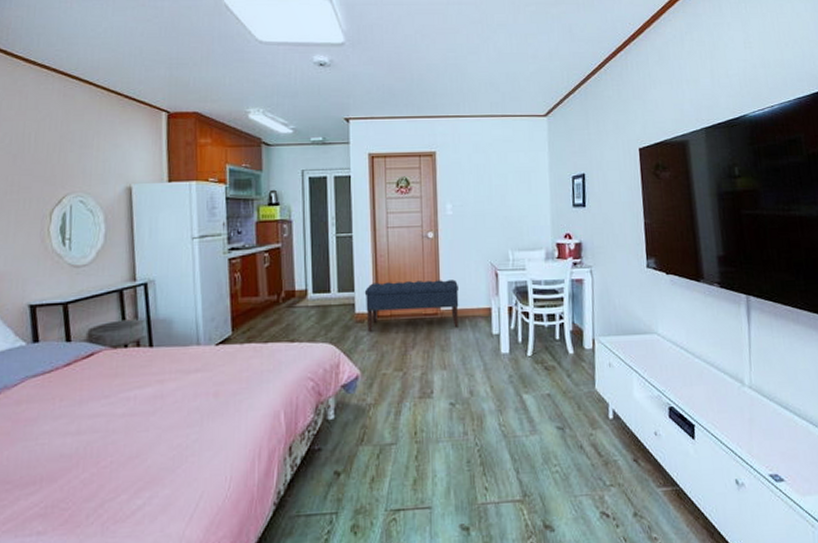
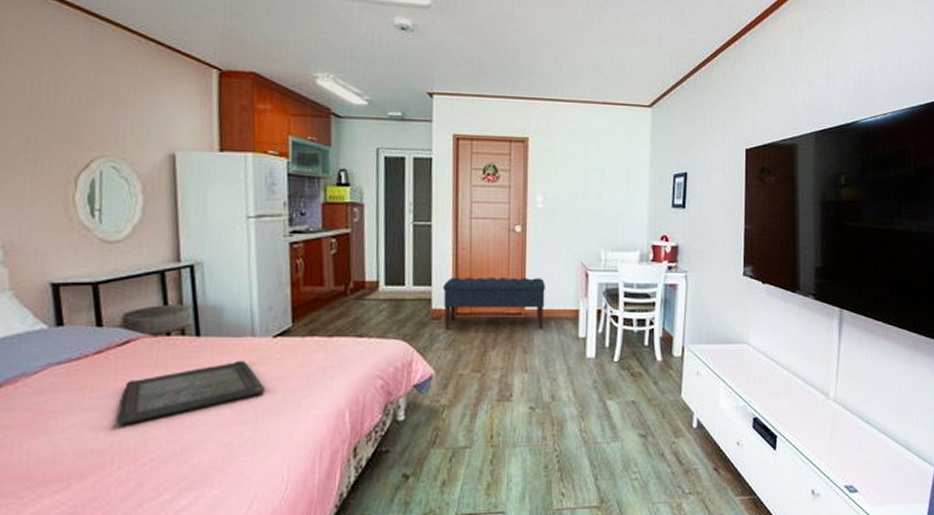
serving tray: none [82,367,209,431] -> present [117,360,265,425]

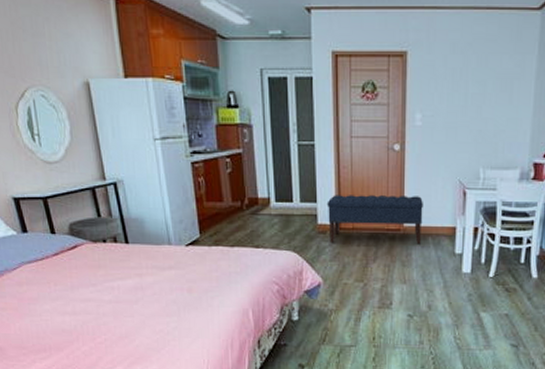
serving tray: present [117,360,265,425] -> none [76,265,184,312]

